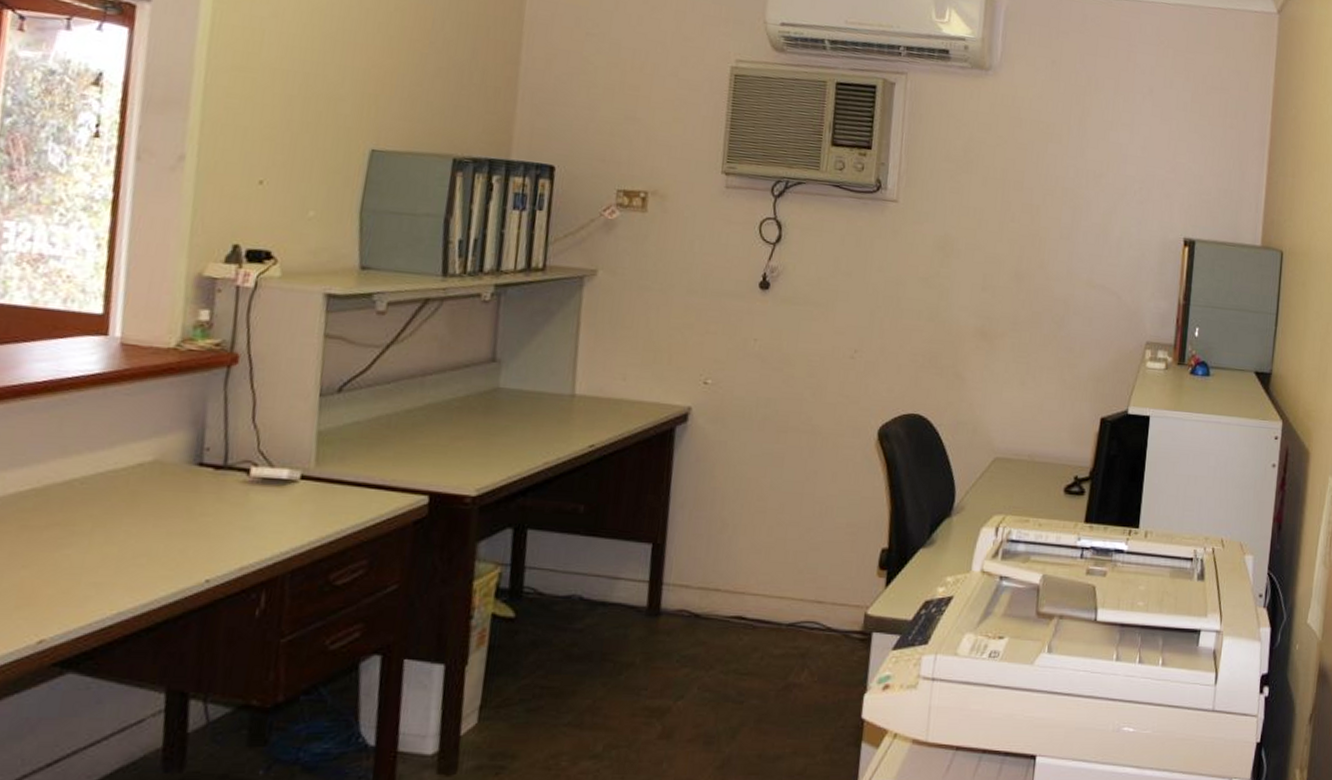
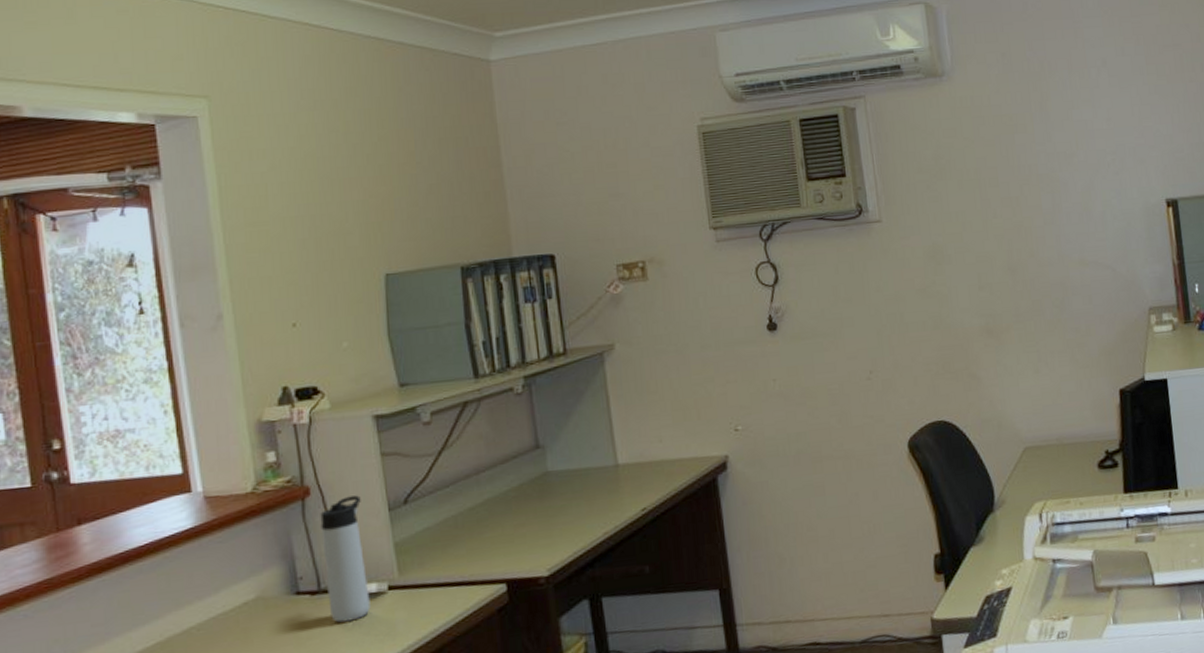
thermos bottle: none [231,372,292,505] -> present [320,495,371,623]

